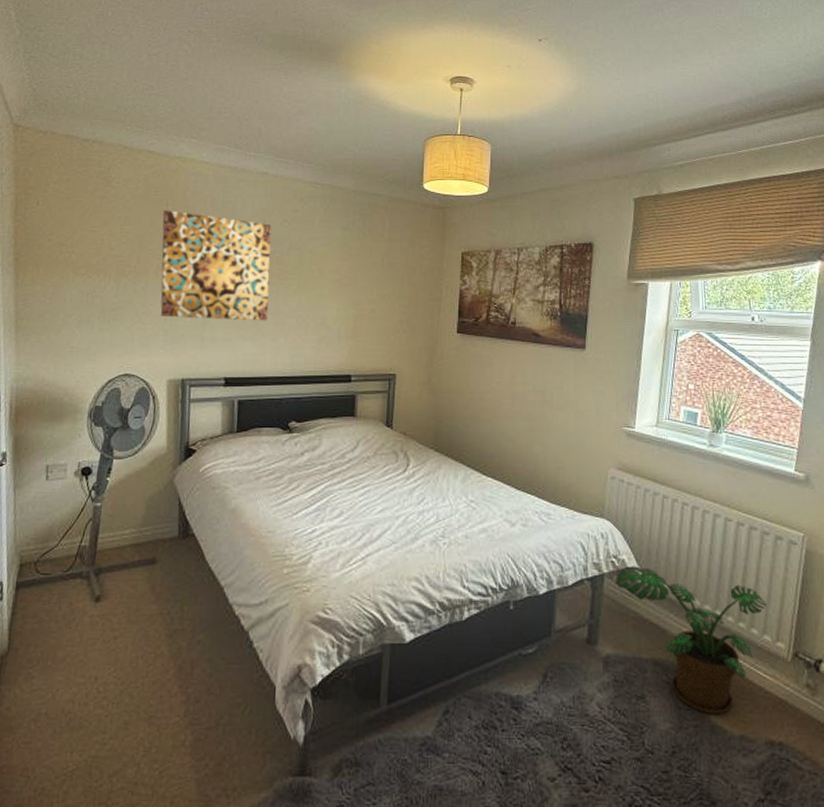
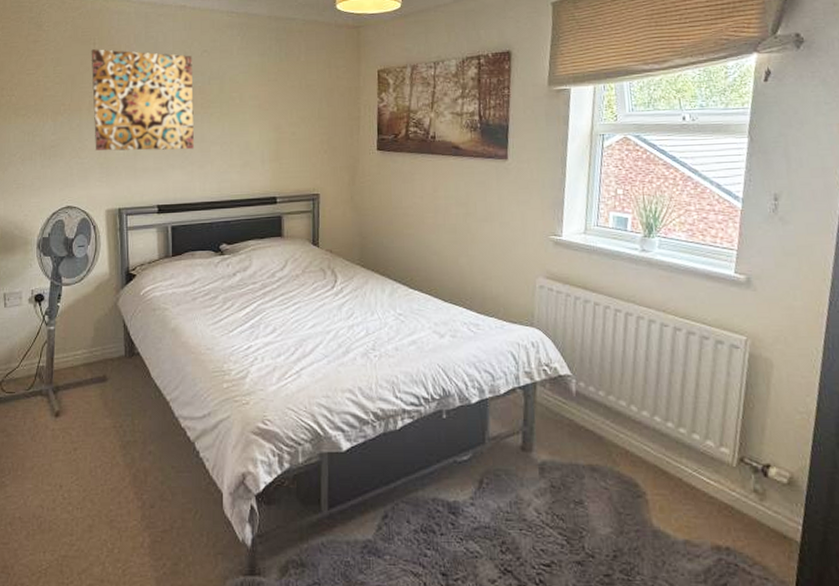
potted plant: present [614,567,767,714] -> none [547,375,708,519]

